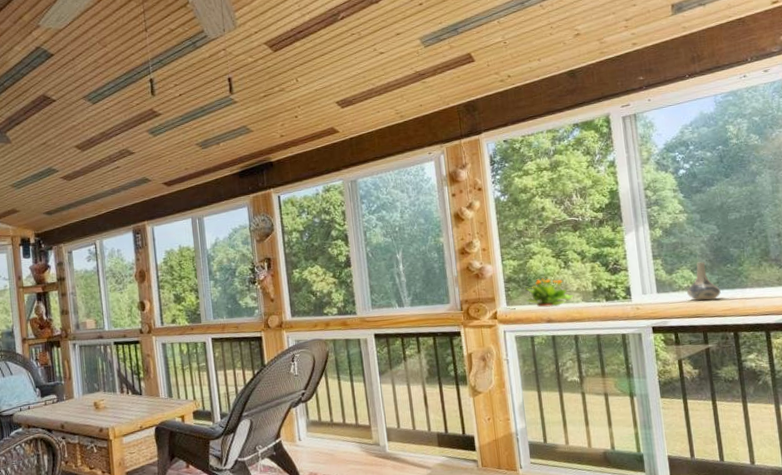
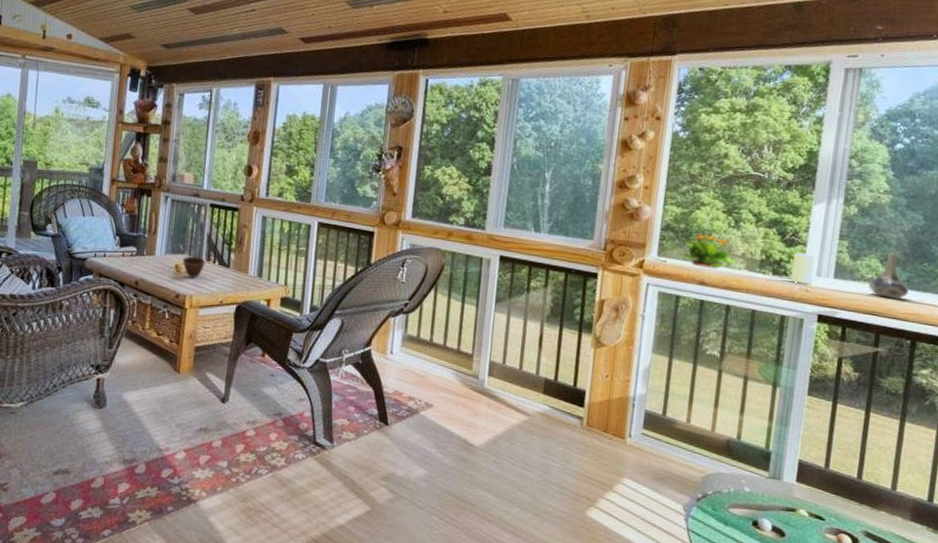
bowl: none [99,391,120,411] -> present [182,256,205,278]
candle: none [619,277,641,304] -> present [790,253,815,284]

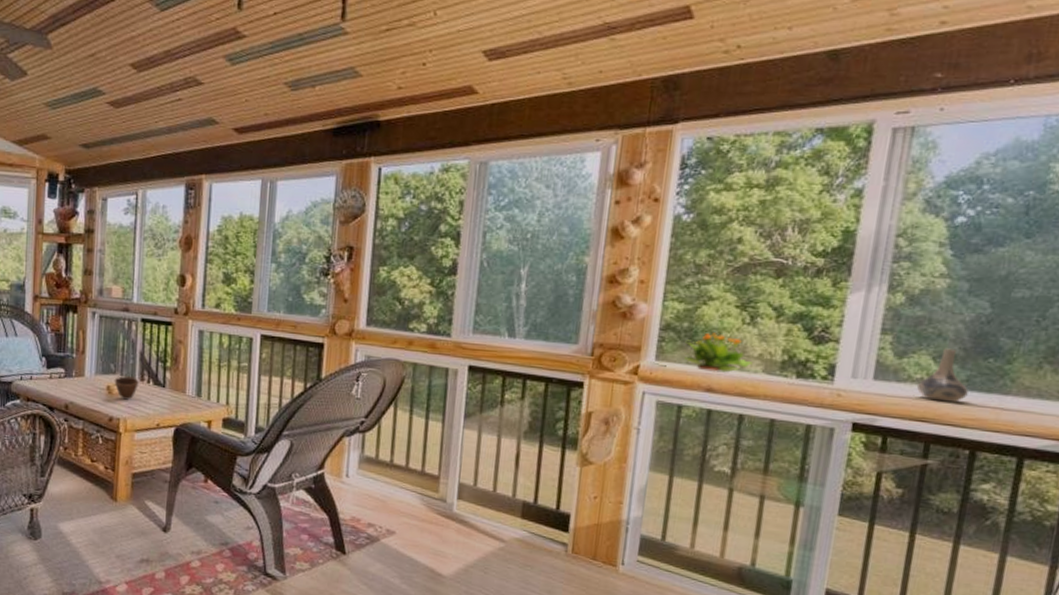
candle: present [790,253,815,284] -> none [818,351,850,388]

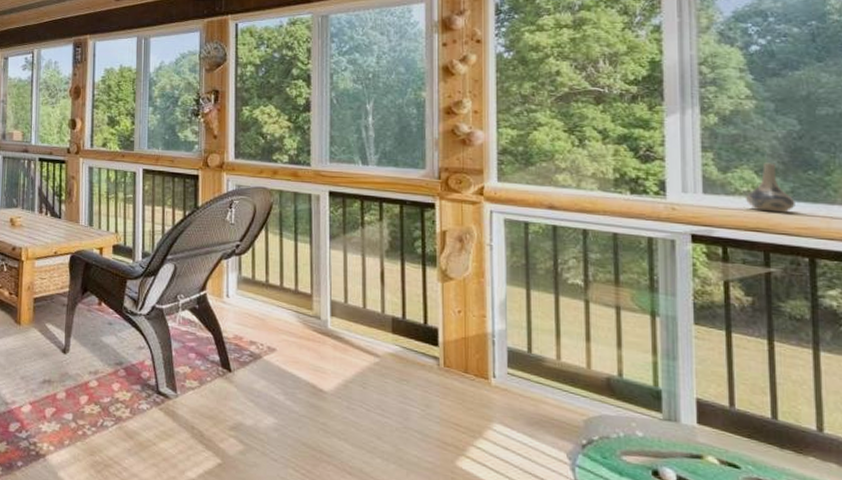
bowl: present [114,376,139,400] -> none [16,209,38,231]
potted flower: present [682,333,753,373] -> none [521,155,587,191]

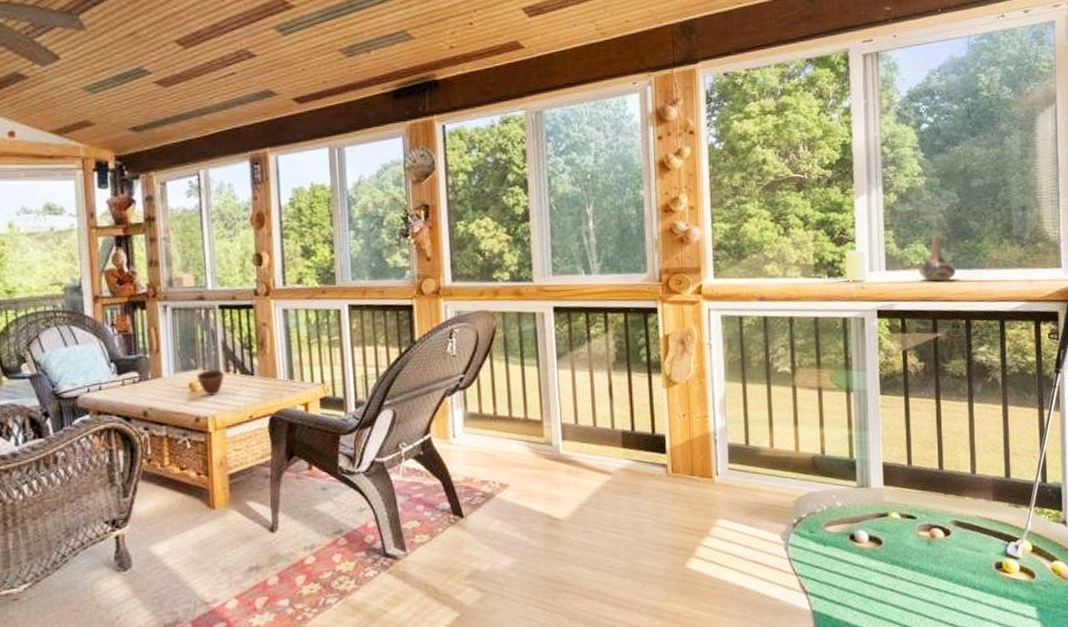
bowl: none [16,209,38,231] -> present [196,369,224,396]
candle: none [651,169,679,202] -> present [844,250,867,282]

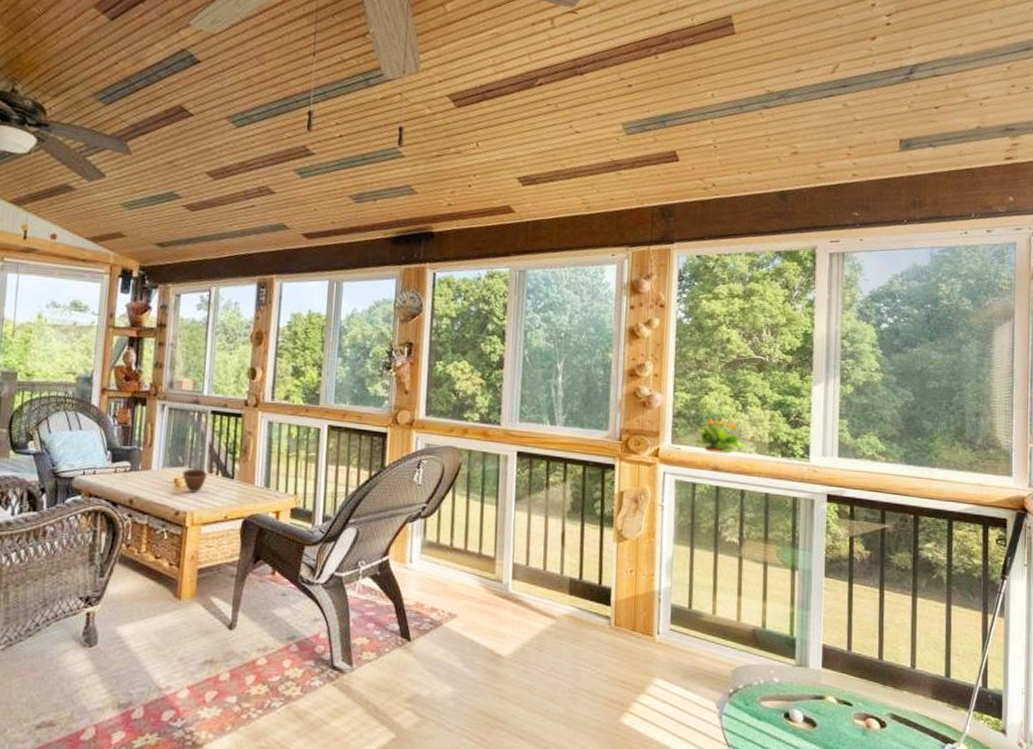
potted flower: none [735,246,792,282] -> present [692,419,747,454]
candle: present [844,250,867,282] -> none [798,434,819,465]
decorative vase: present [919,235,956,282] -> none [871,429,907,475]

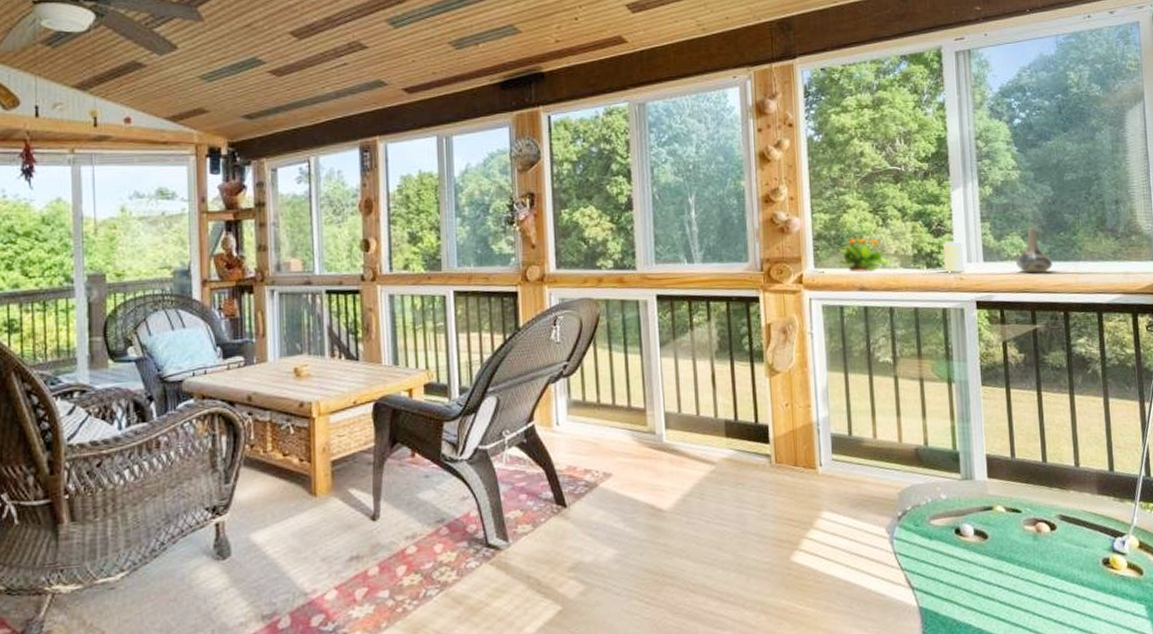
bowl: present [182,468,207,493] -> none [301,354,329,381]
candle: none [798,434,819,465] -> present [942,241,965,273]
decorative vase: none [871,429,907,475] -> present [1016,227,1052,273]

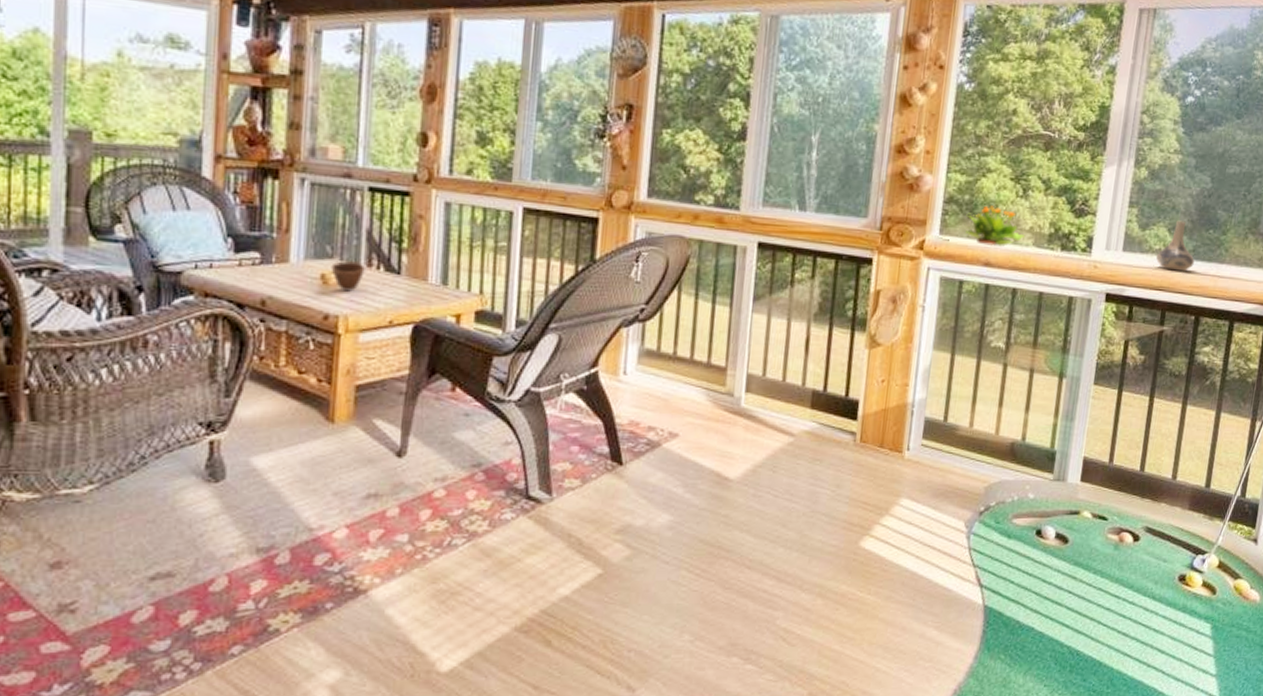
bowl: none [301,354,329,381] -> present [331,261,365,292]
candle: present [942,241,965,273] -> none [1079,224,1104,260]

